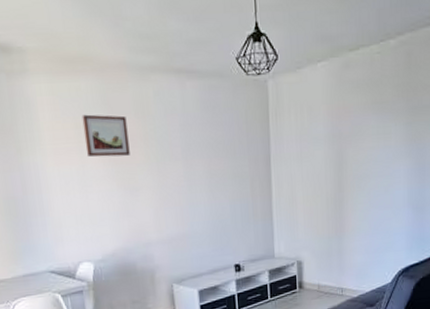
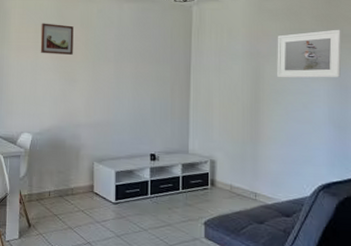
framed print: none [359,99,420,161] -> present [277,29,342,78]

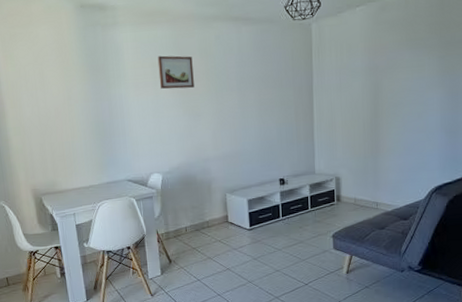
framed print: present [277,29,342,78] -> none [394,35,453,91]

